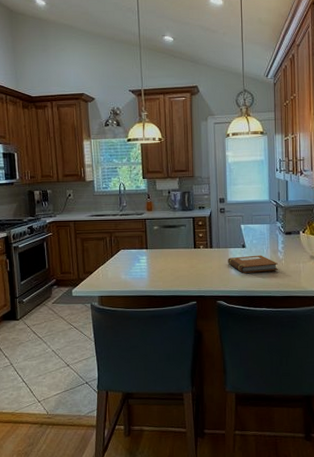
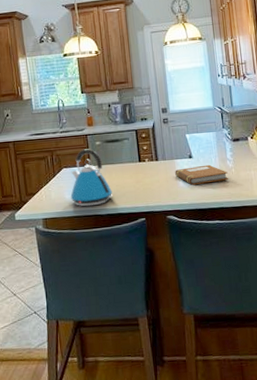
kettle: none [126,232,167,288] -> present [70,149,113,207]

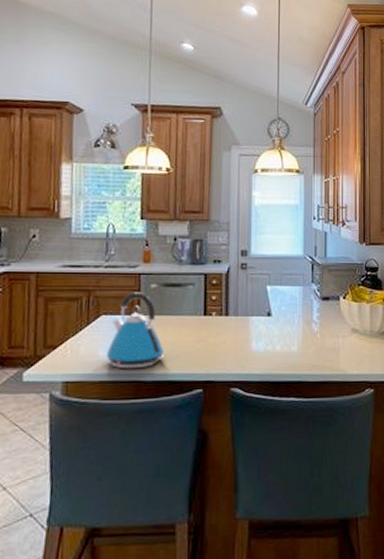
notebook: present [175,164,228,185] -> none [248,326,311,350]

